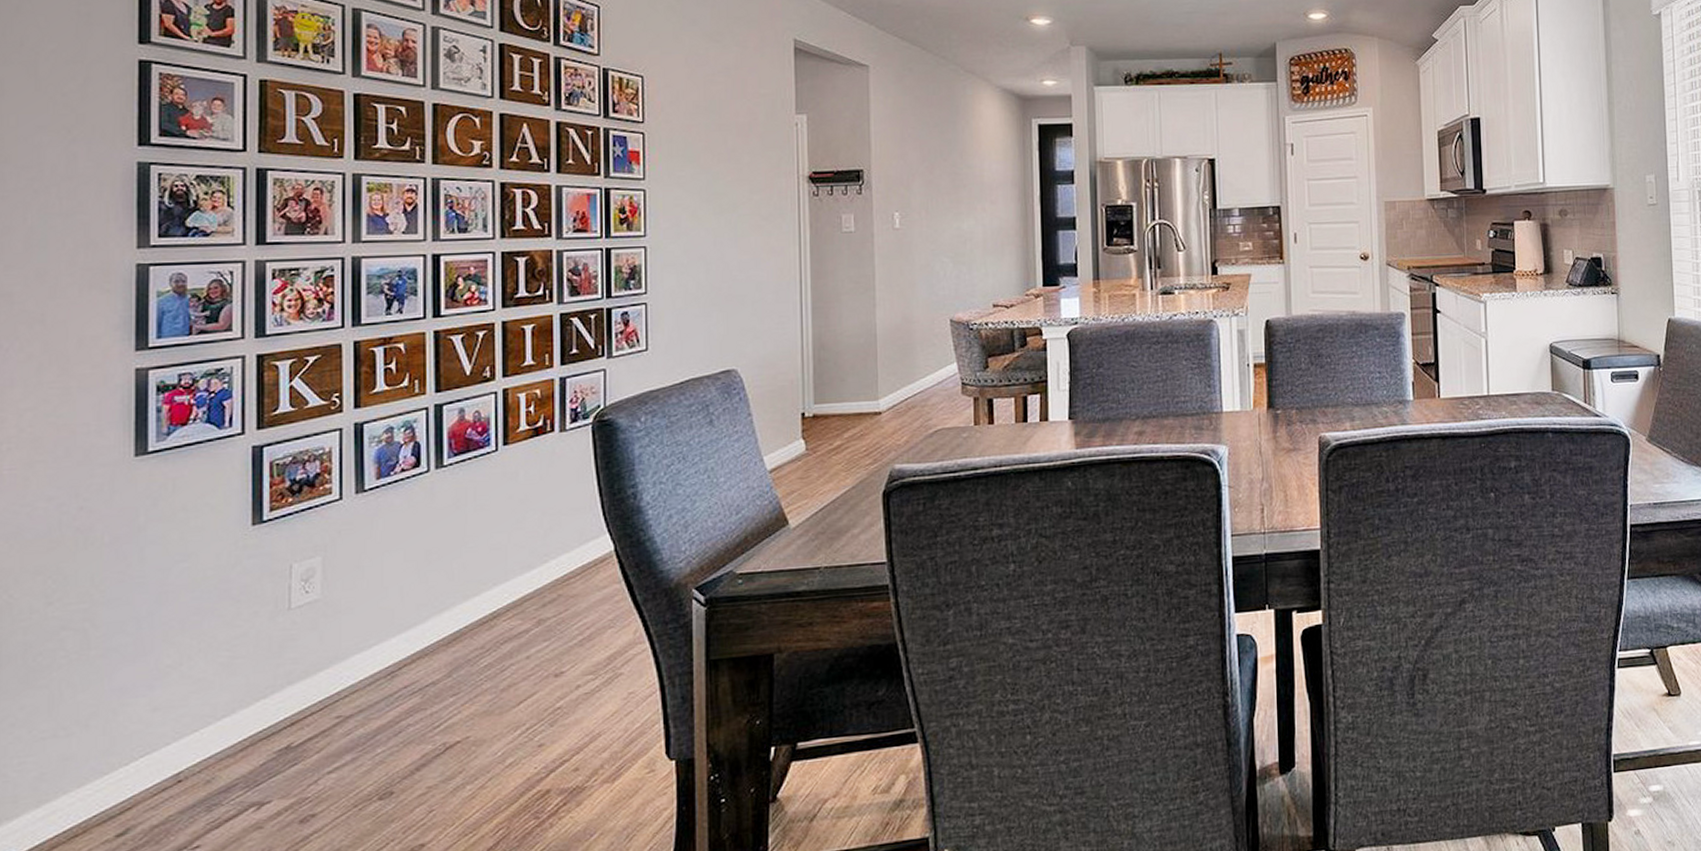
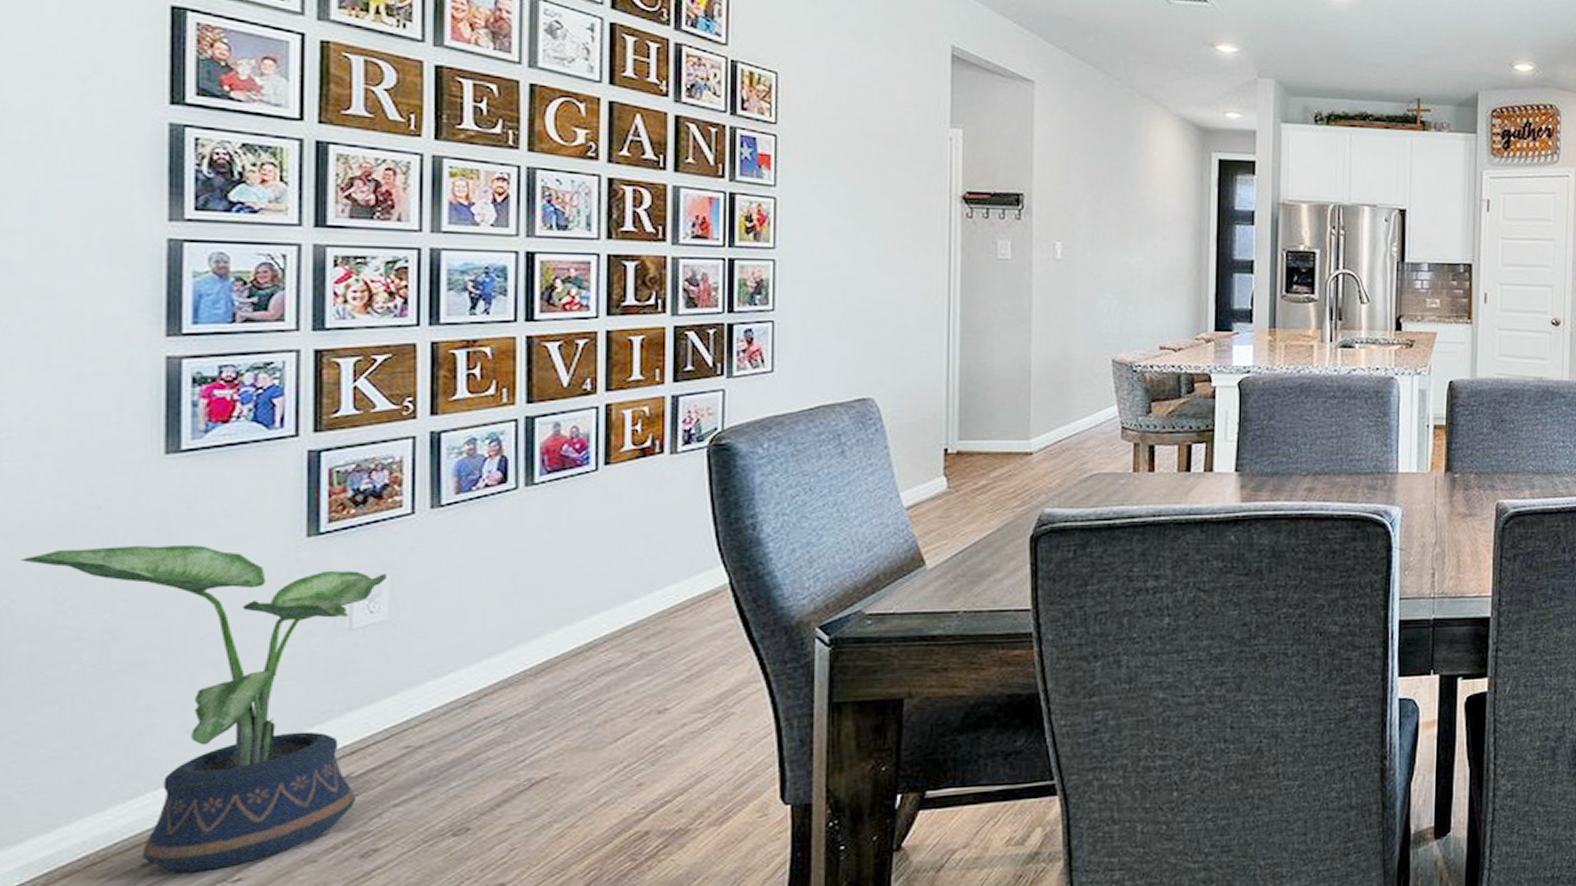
potted plant: none [18,537,319,842] -> present [21,545,386,873]

